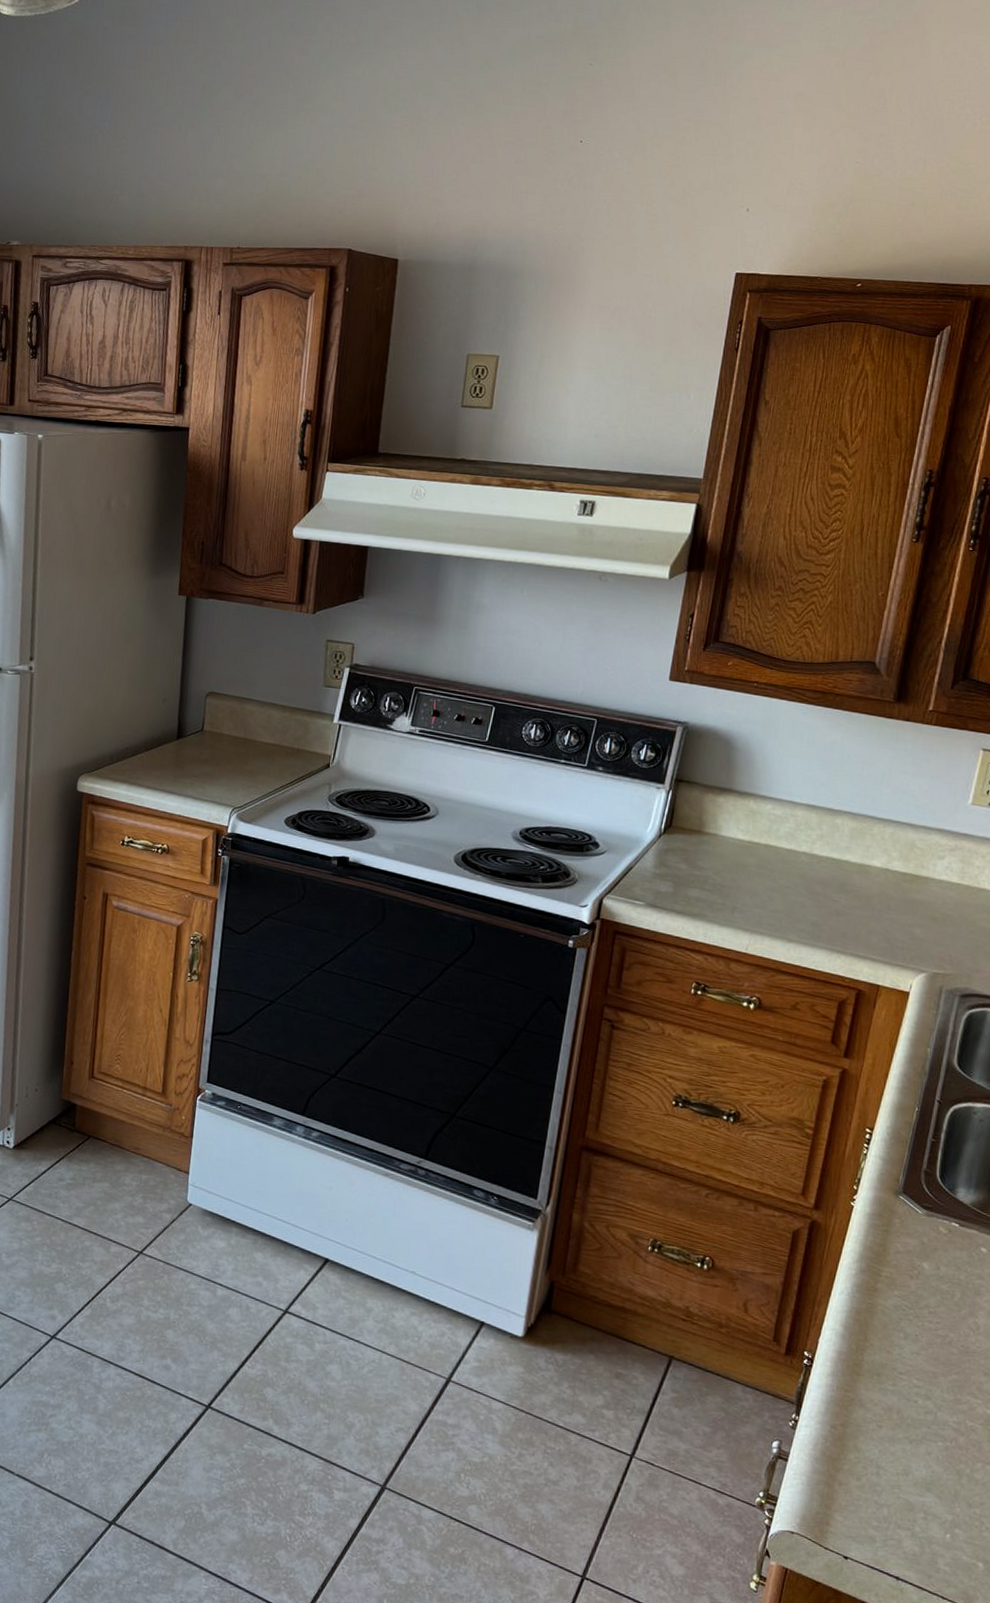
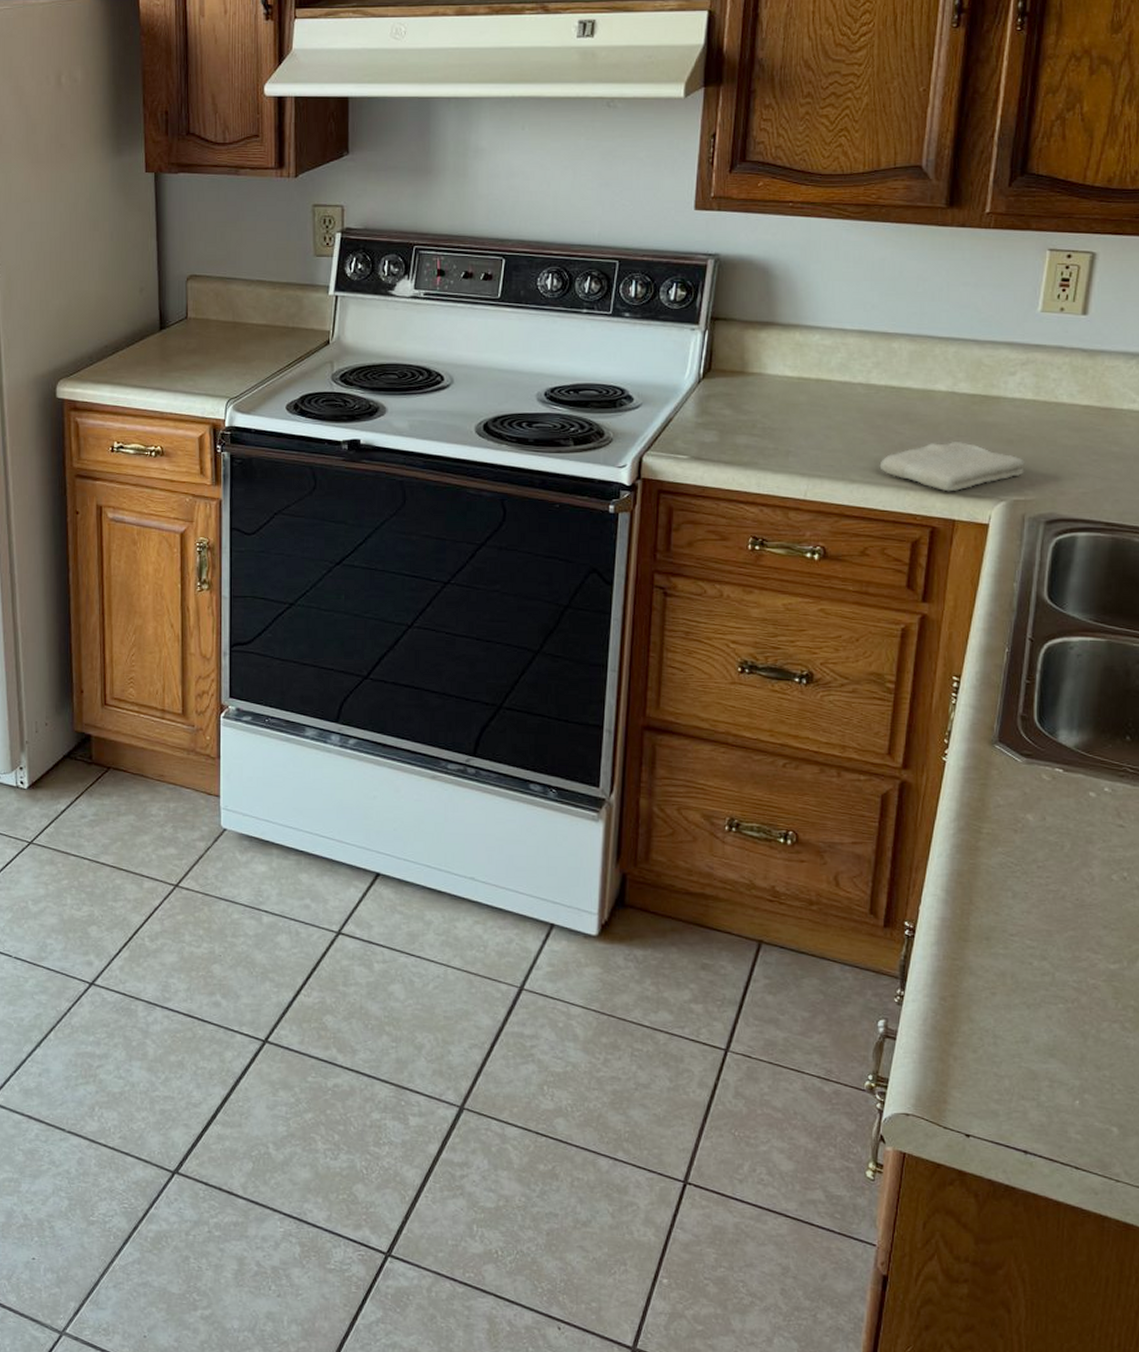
washcloth: none [815,913,946,960] -> present [879,442,1024,492]

